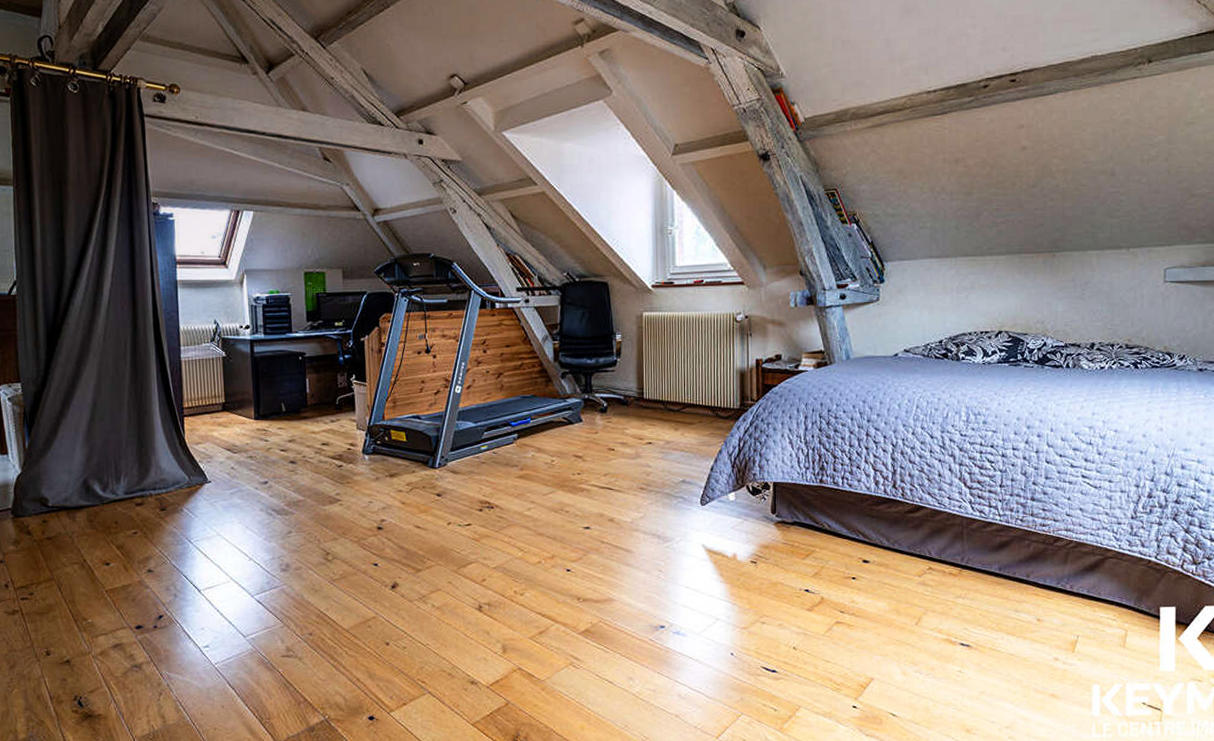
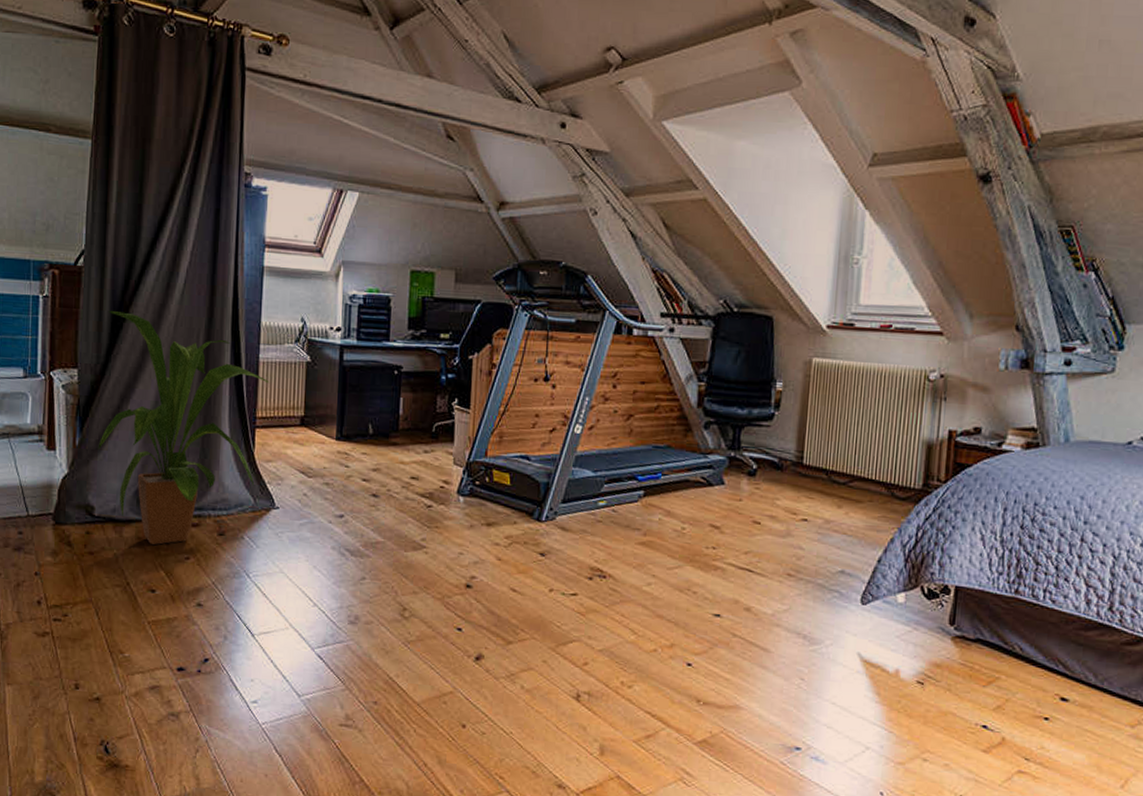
house plant: none [43,330,192,526] -> present [98,311,270,546]

